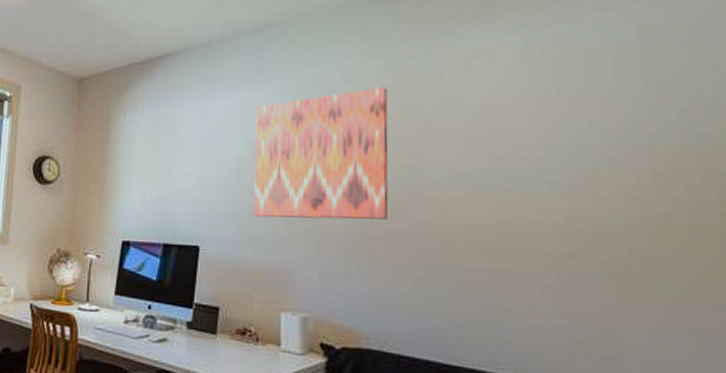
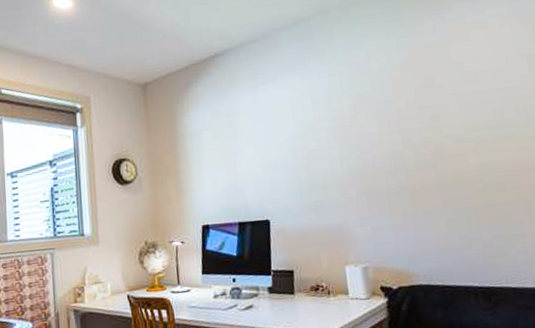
wall art: present [254,87,389,220] -> none [301,62,421,188]

